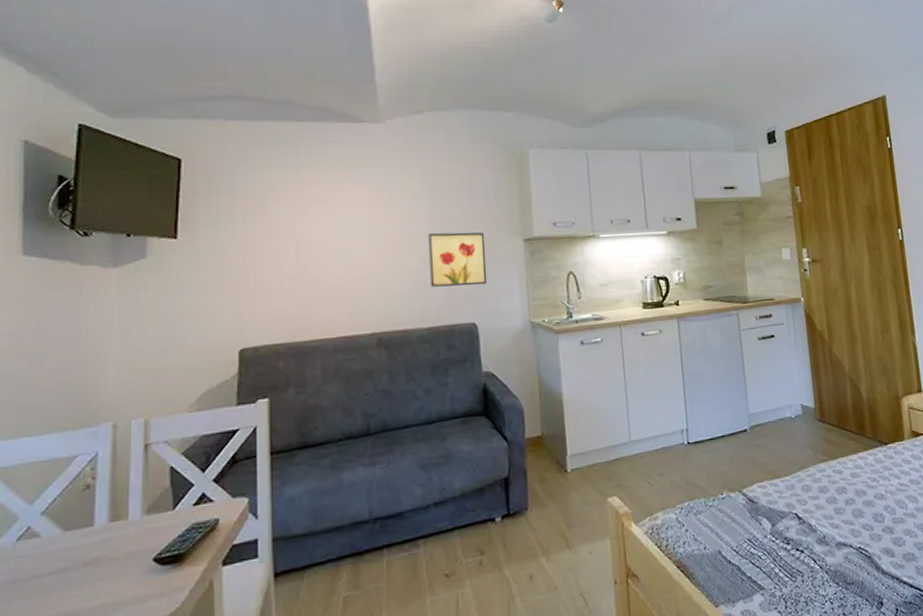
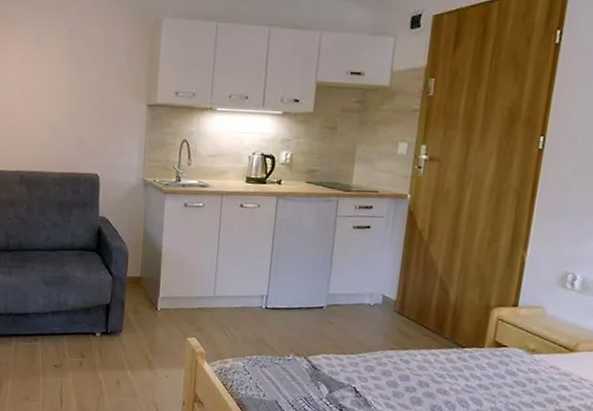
wall art: present [428,232,488,287] -> none [65,90,114,142]

